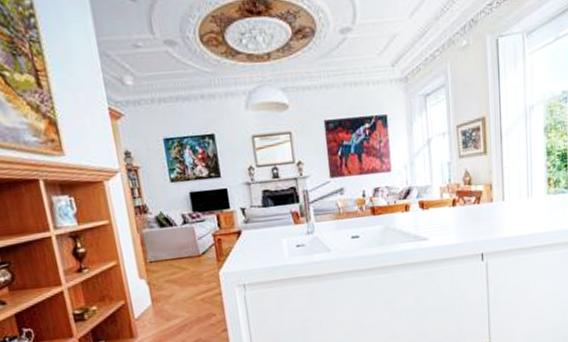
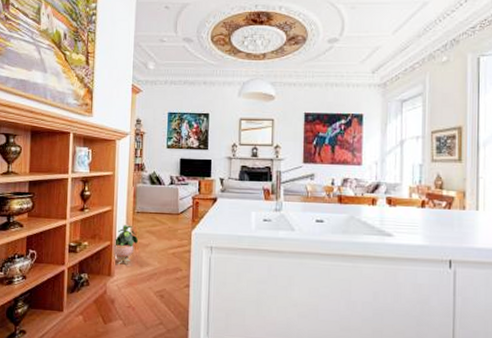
potted plant: none [129,278,159,325] -> present [114,225,139,265]

